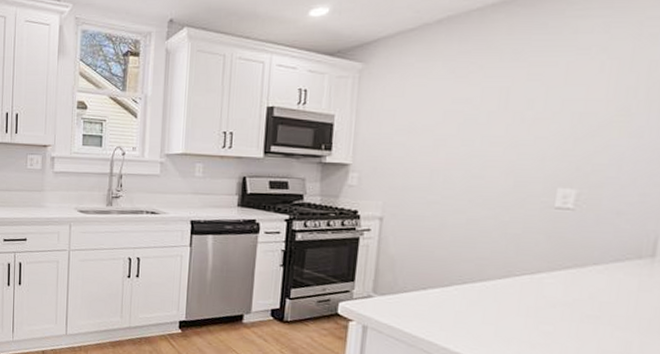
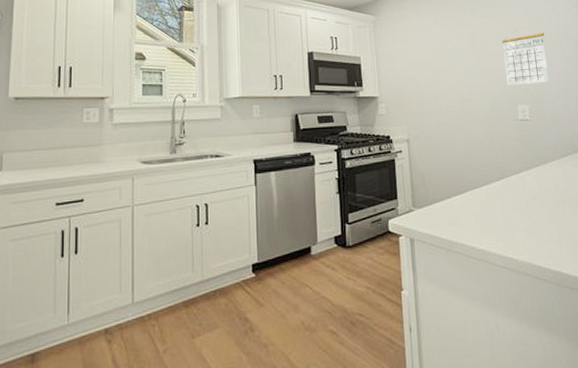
calendar: none [548,83,634,162] -> present [501,28,549,86]

